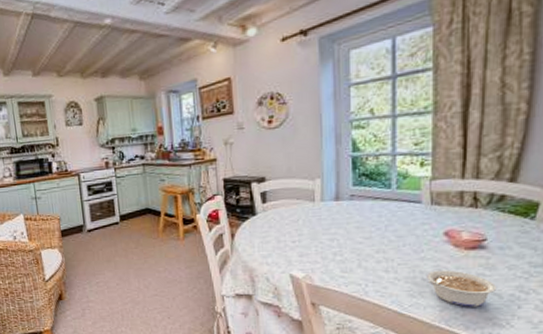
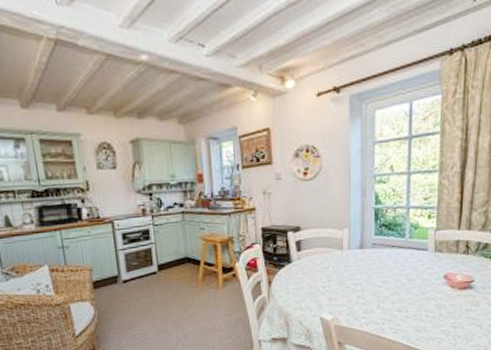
legume: present [425,270,498,307] -> none [429,307,480,338]

